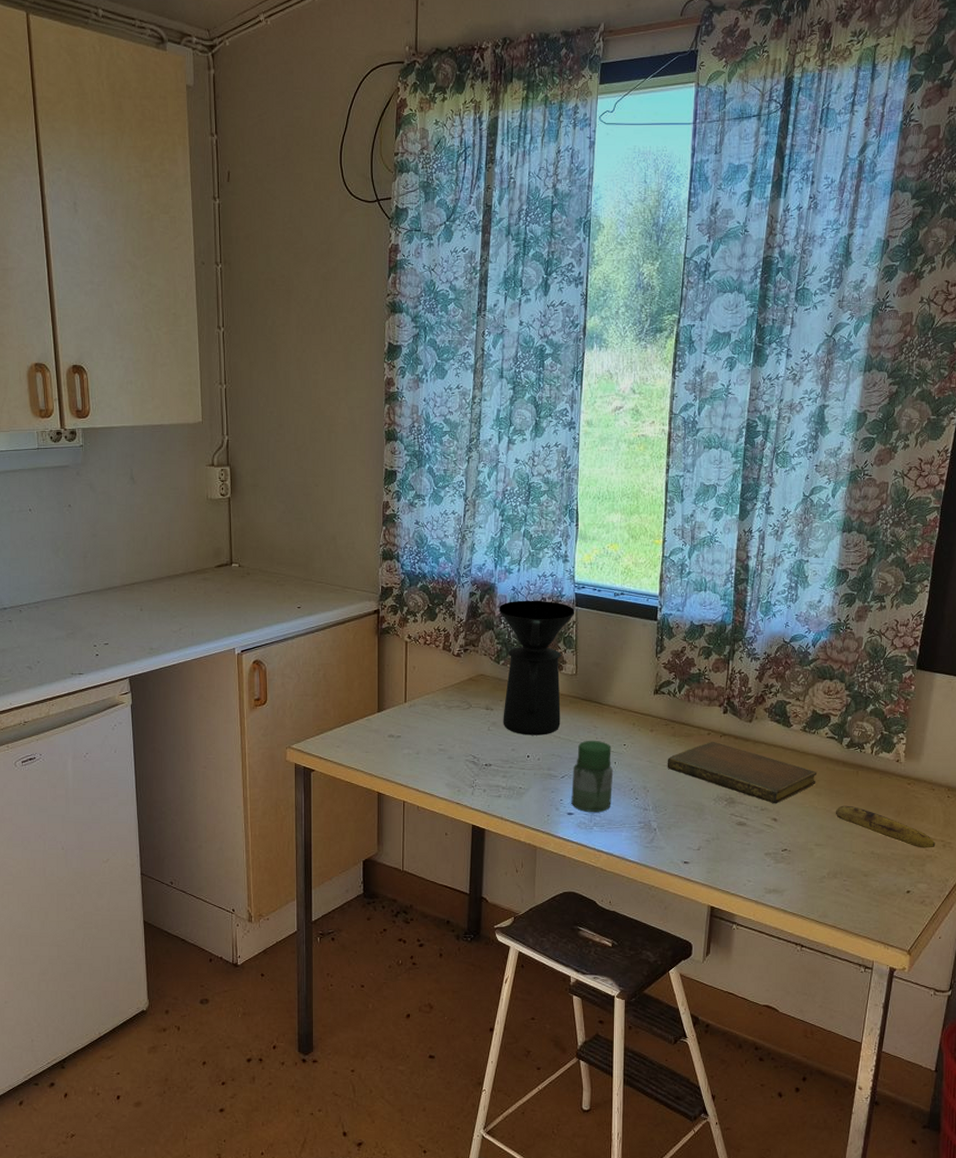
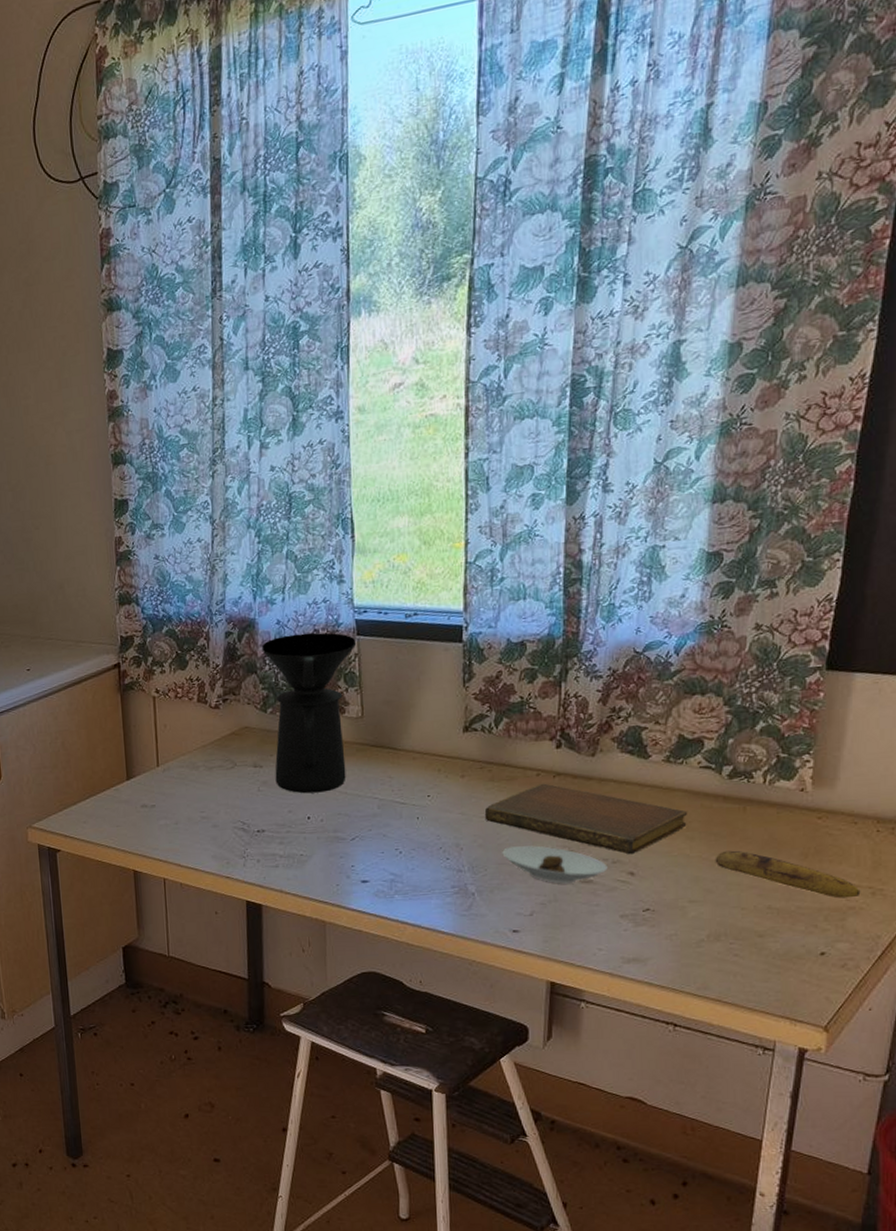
jar: present [571,740,614,812] -> none [365,793,417,878]
saucer: none [679,792,757,825] -> present [502,845,608,884]

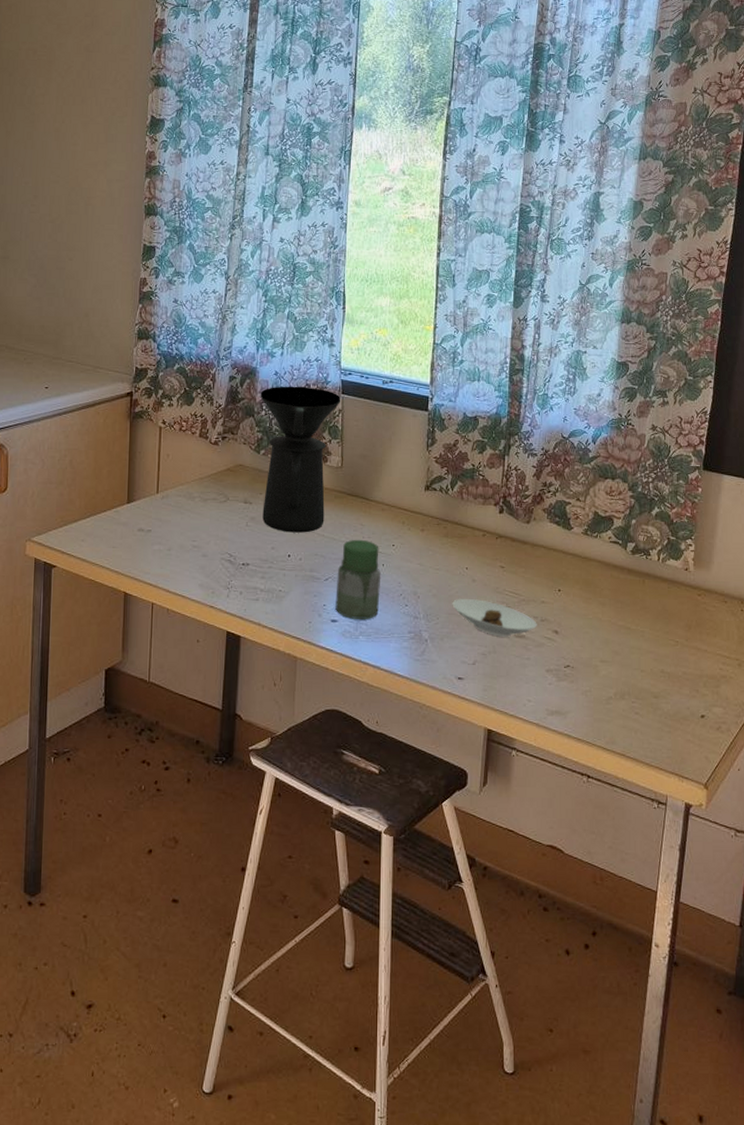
jar: none [365,793,417,878] -> present [335,539,381,619]
notebook: present [484,783,687,855] -> none [439,543,600,615]
banana: present [715,850,861,899] -> none [621,617,730,668]

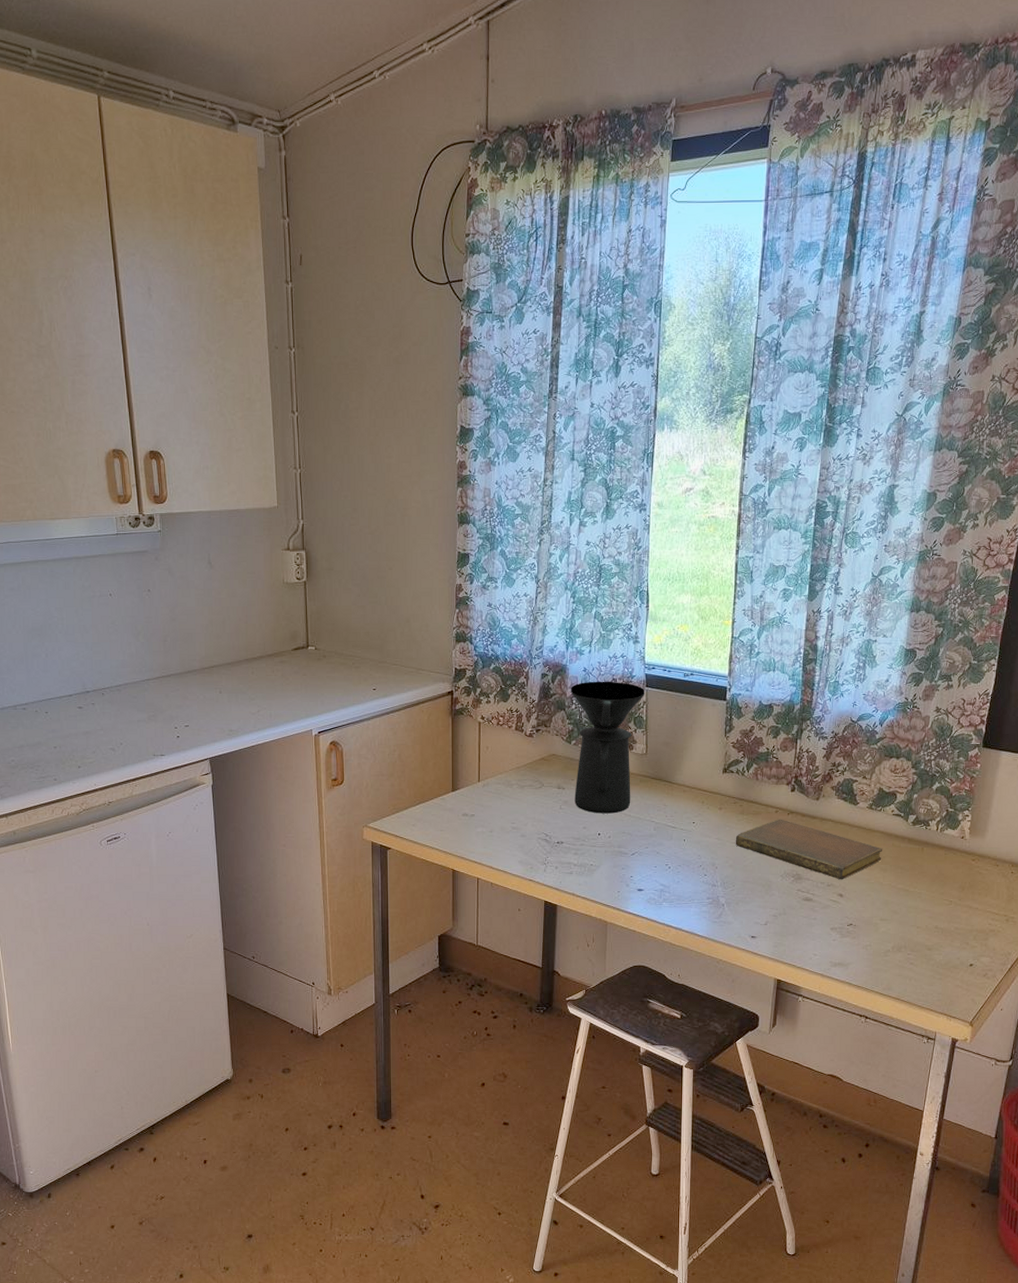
jar: present [335,539,381,619] -> none [641,818,683,888]
notebook: none [439,543,600,615] -> present [735,819,882,880]
saucer: present [452,599,537,637] -> none [747,868,824,901]

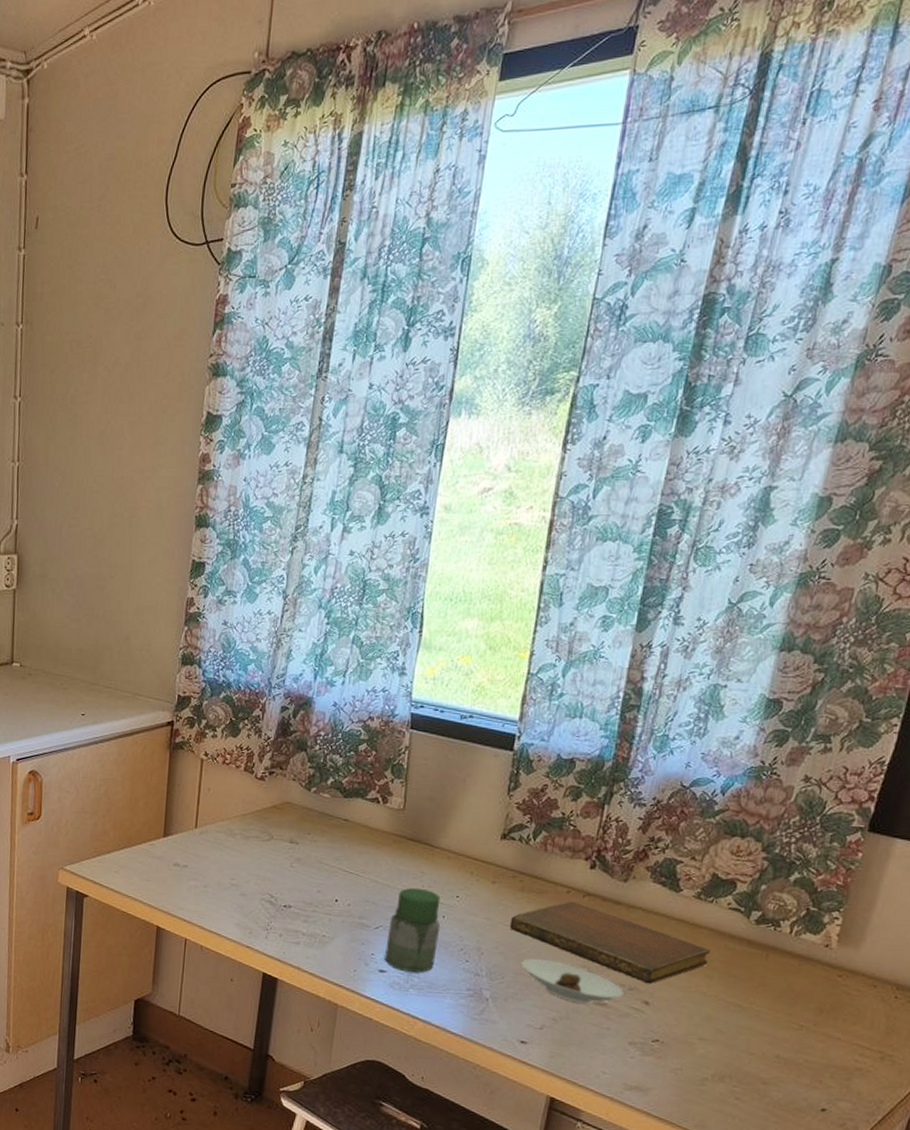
coffee maker: present [570,681,646,814] -> none [309,718,409,878]
jar: none [641,818,683,888] -> present [385,887,441,973]
saucer: none [747,868,824,901] -> present [521,958,624,1004]

